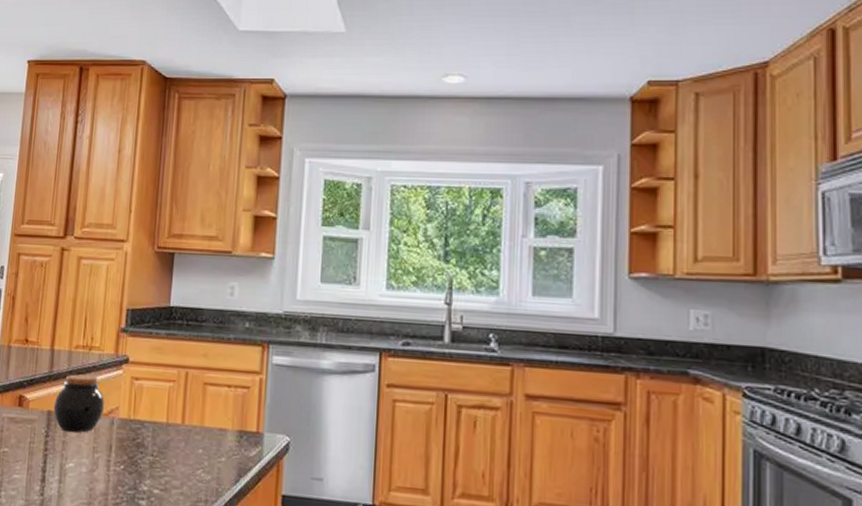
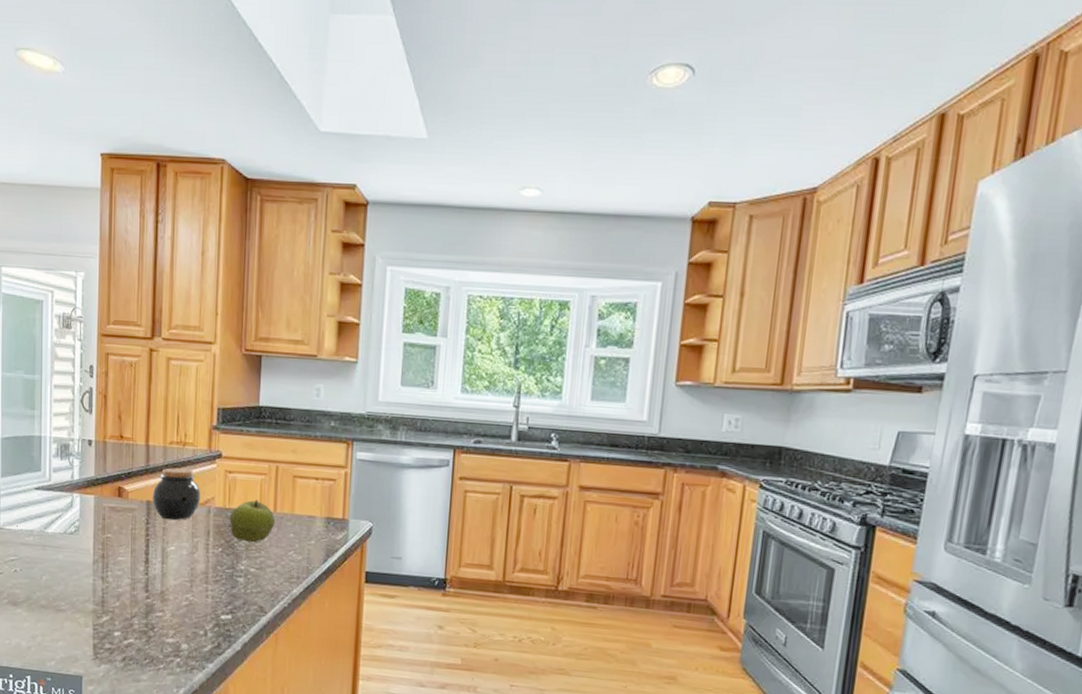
apple: none [133,409,184,460] -> present [229,499,276,543]

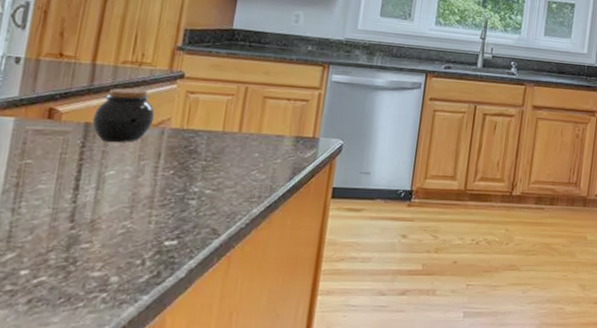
apple: present [229,499,276,543] -> none [186,120,240,164]

